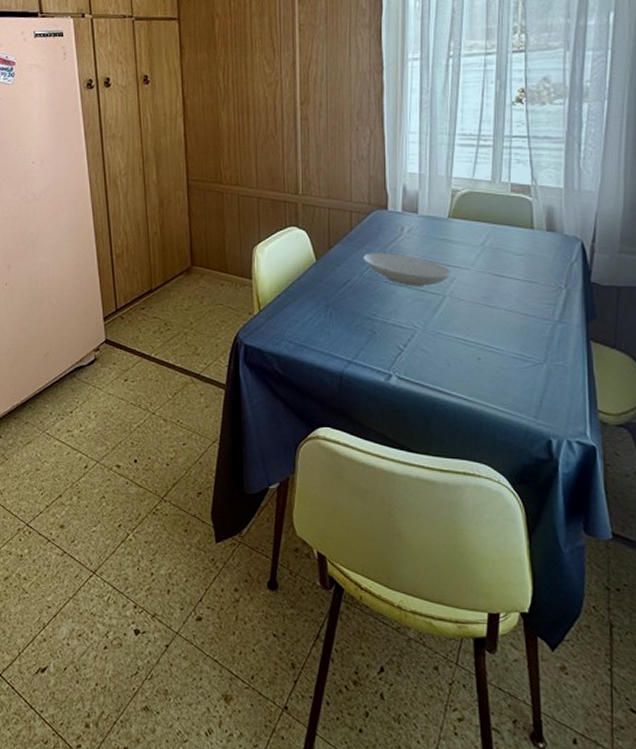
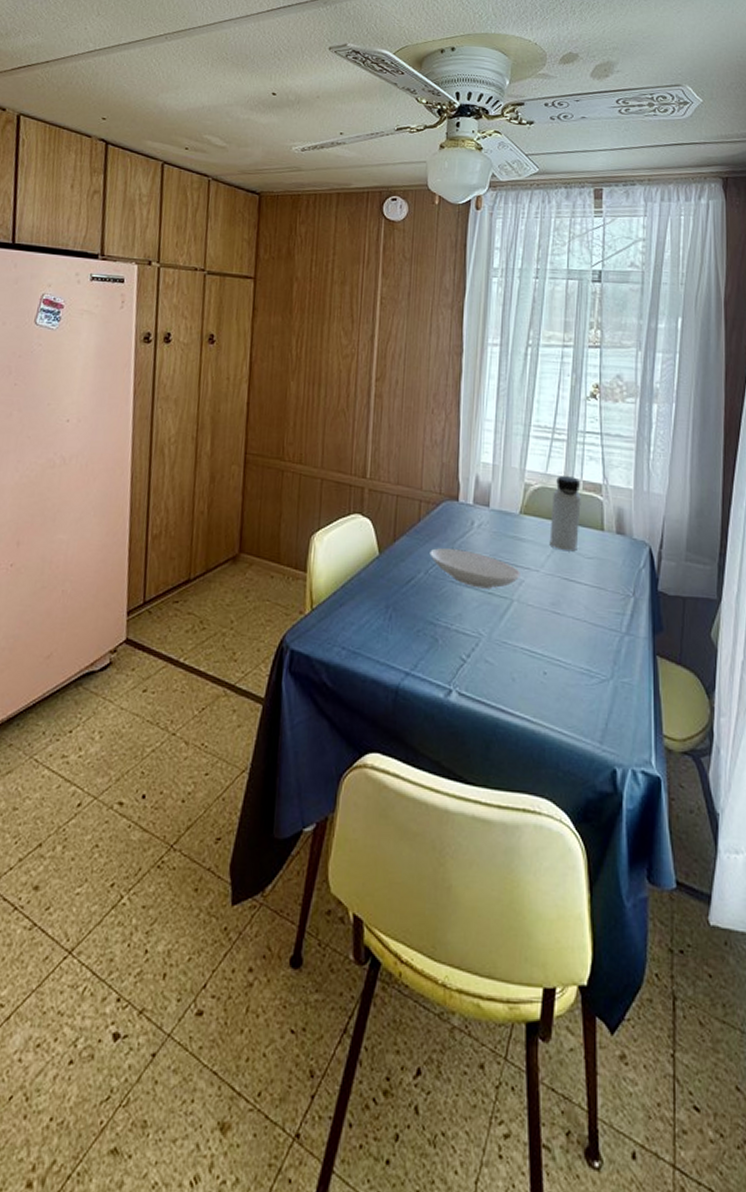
water bottle: none [478,179,510,250] -> present [549,475,581,552]

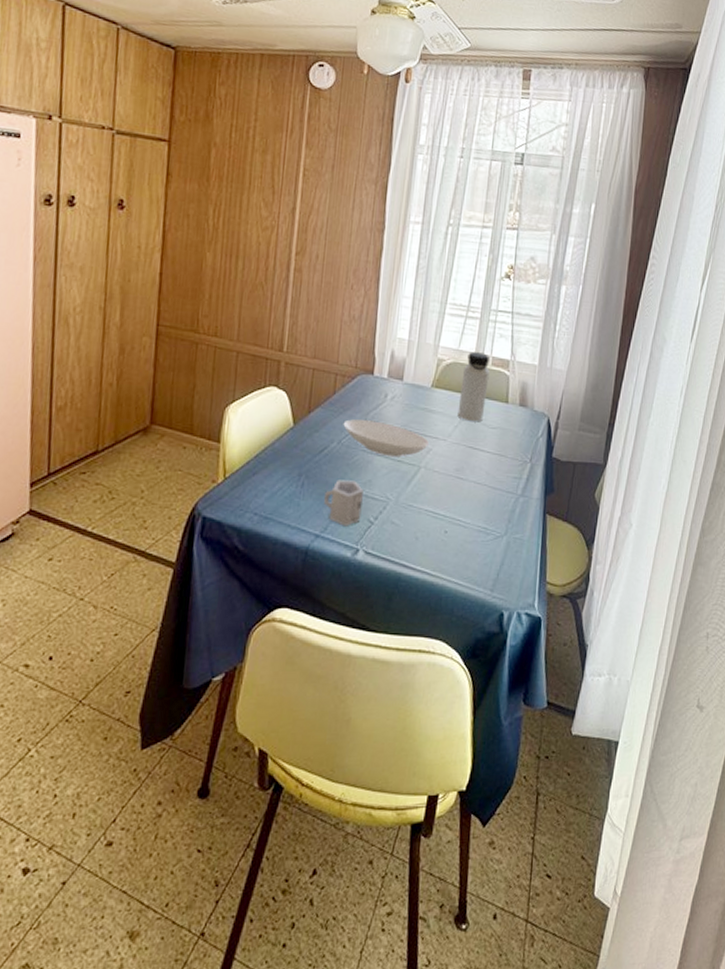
cup: none [413,613,455,664] -> present [324,480,364,526]

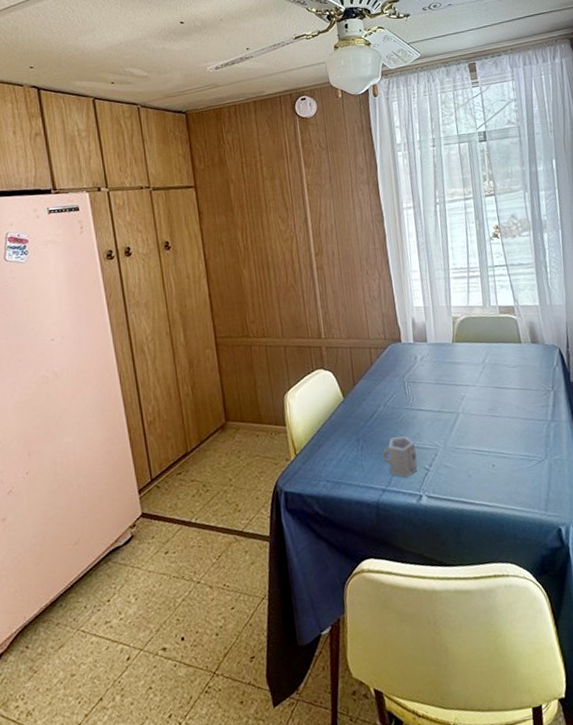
bowl: present [343,419,430,457] -> none [385,381,462,410]
water bottle: present [457,351,491,422] -> none [476,304,503,366]

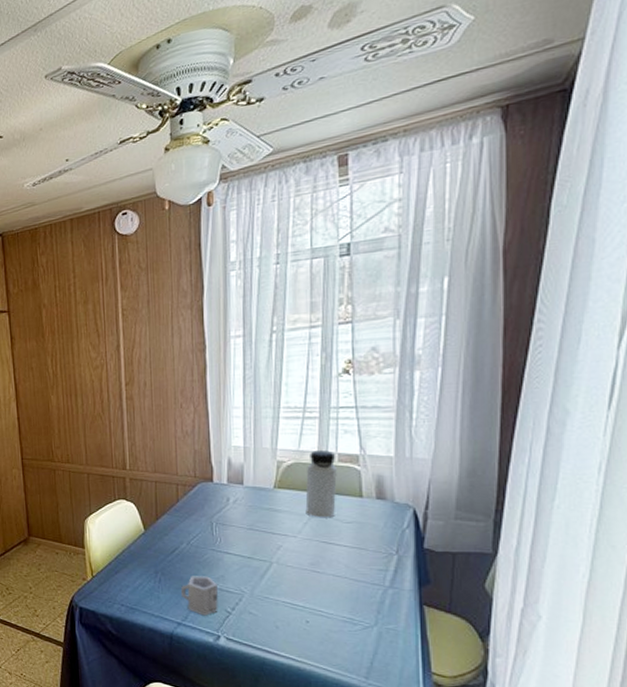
water bottle: none [476,304,503,366] -> present [305,449,337,518]

